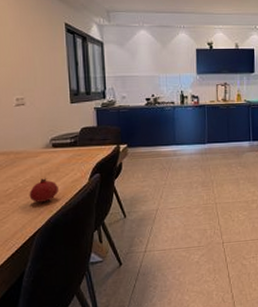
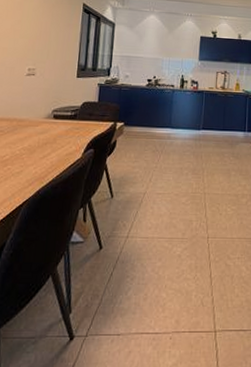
fruit: present [29,177,58,203] -> none [23,147,53,172]

